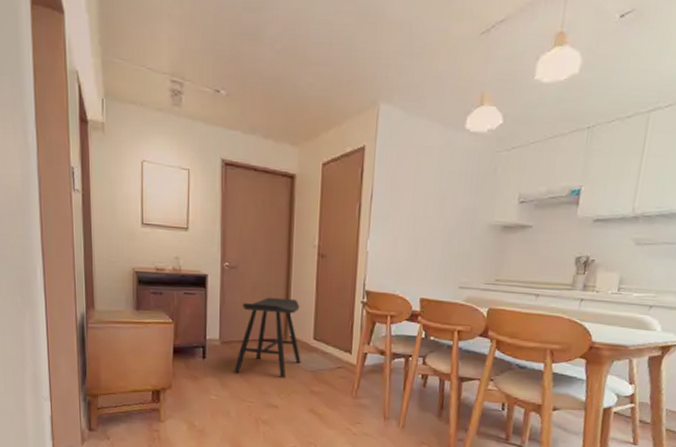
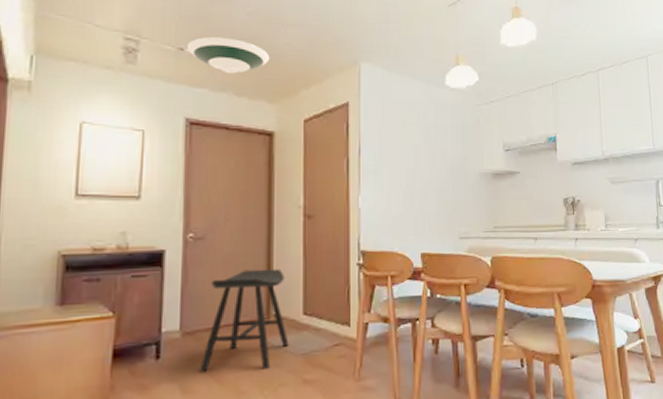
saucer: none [222,77,294,116] -> present [186,36,270,74]

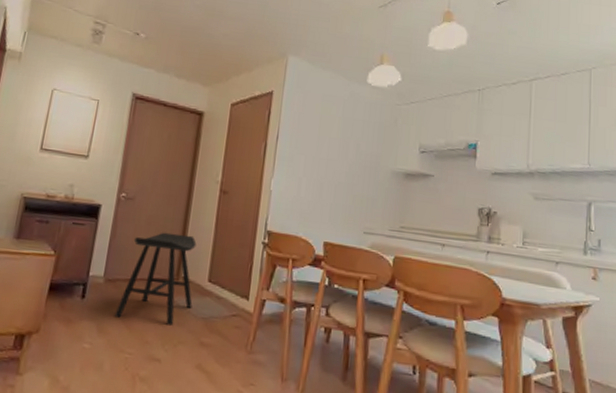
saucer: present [186,36,270,74] -> none [141,24,209,58]

